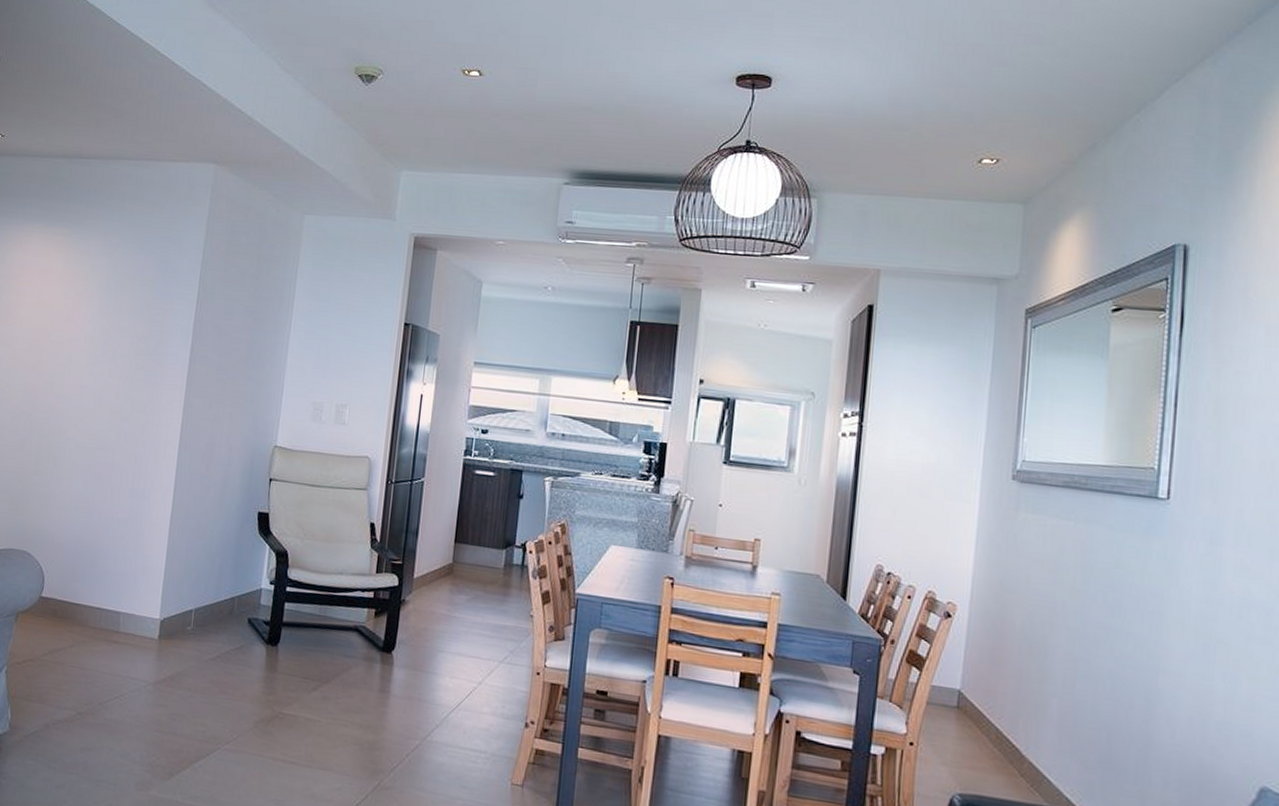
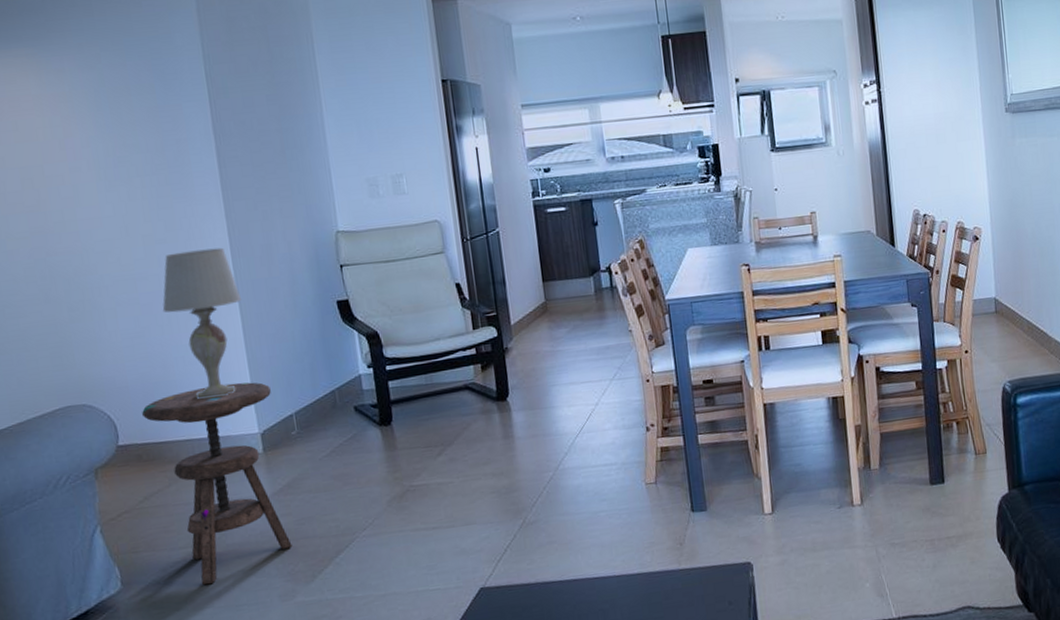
side table: none [68,561,180,752] -> present [142,382,292,586]
table lamp: none [109,432,177,576] -> present [162,247,242,400]

